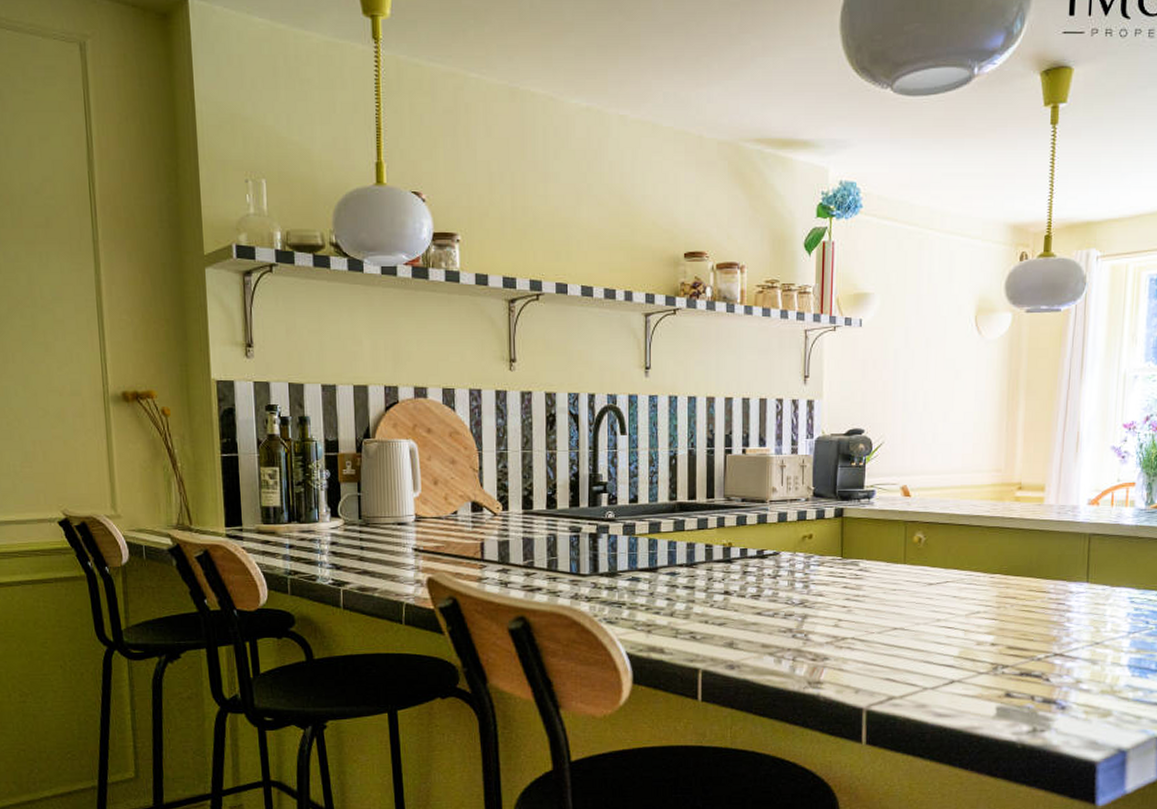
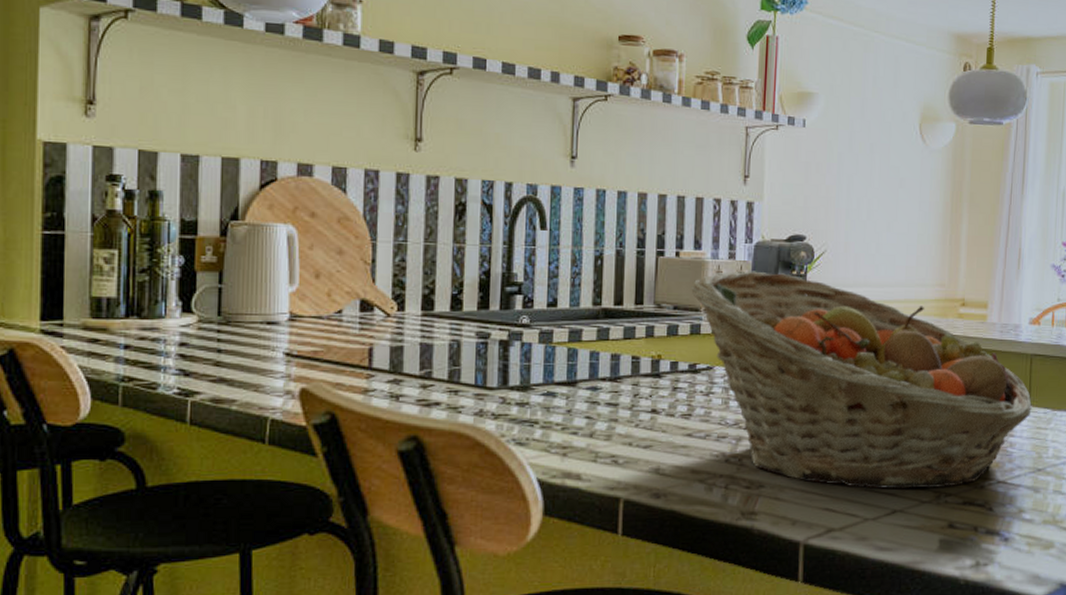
fruit basket: none [757,464,1090,662] -> present [691,271,1032,490]

